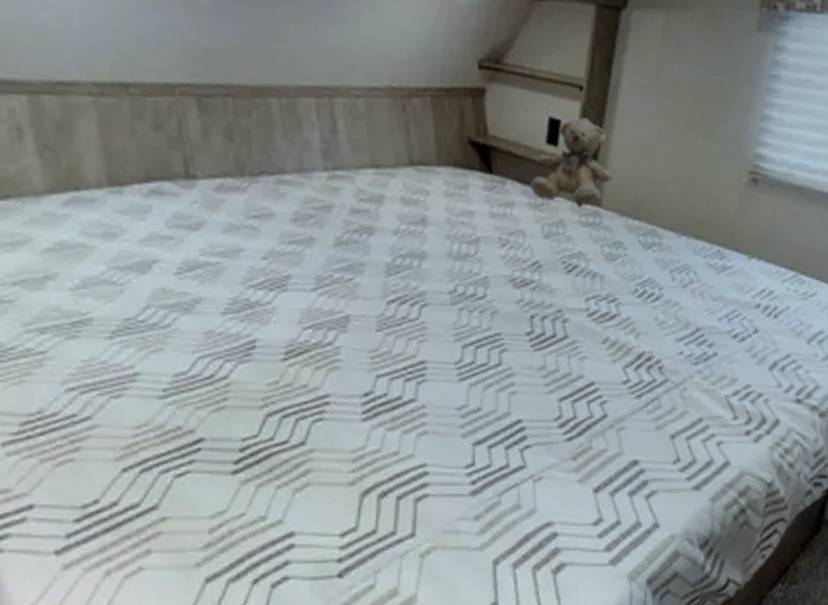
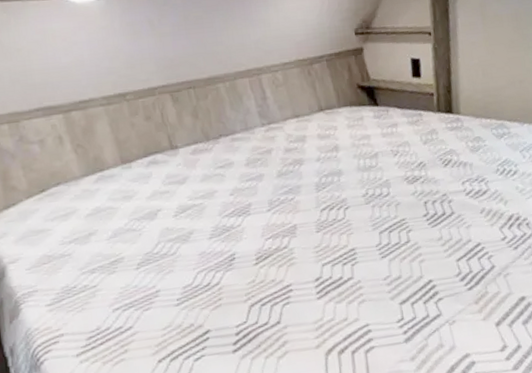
teddy bear: present [530,117,614,208] -> none [406,54,466,118]

